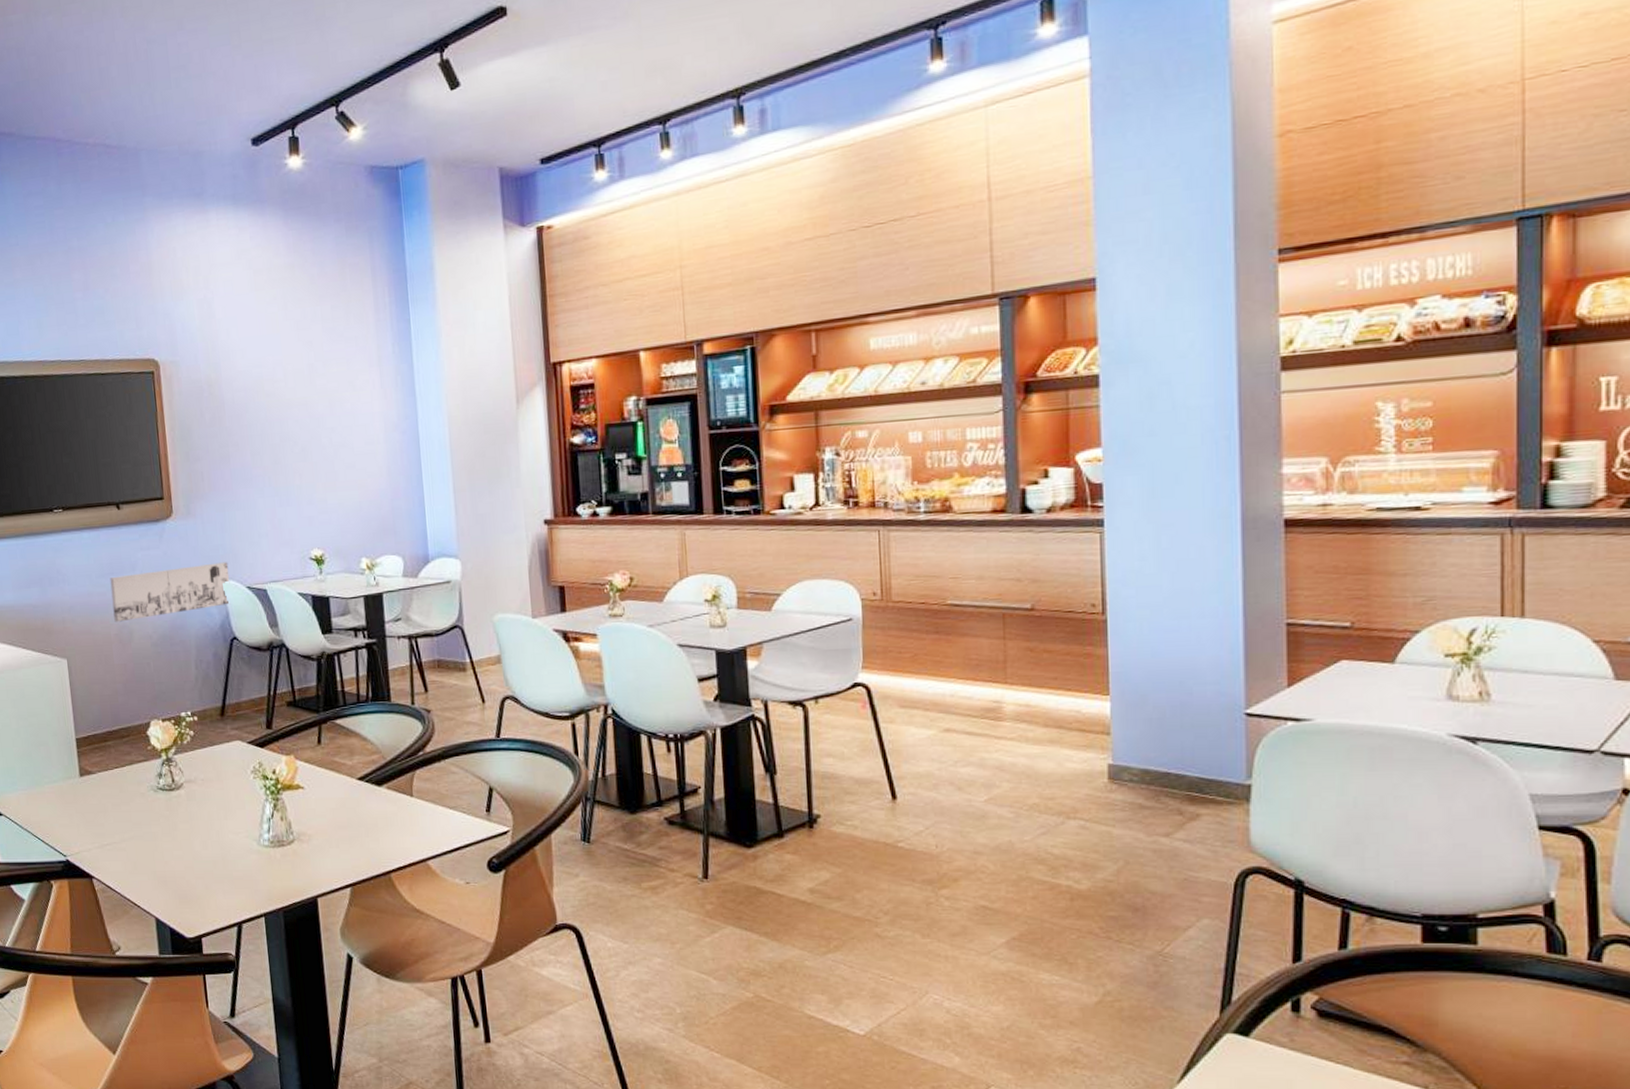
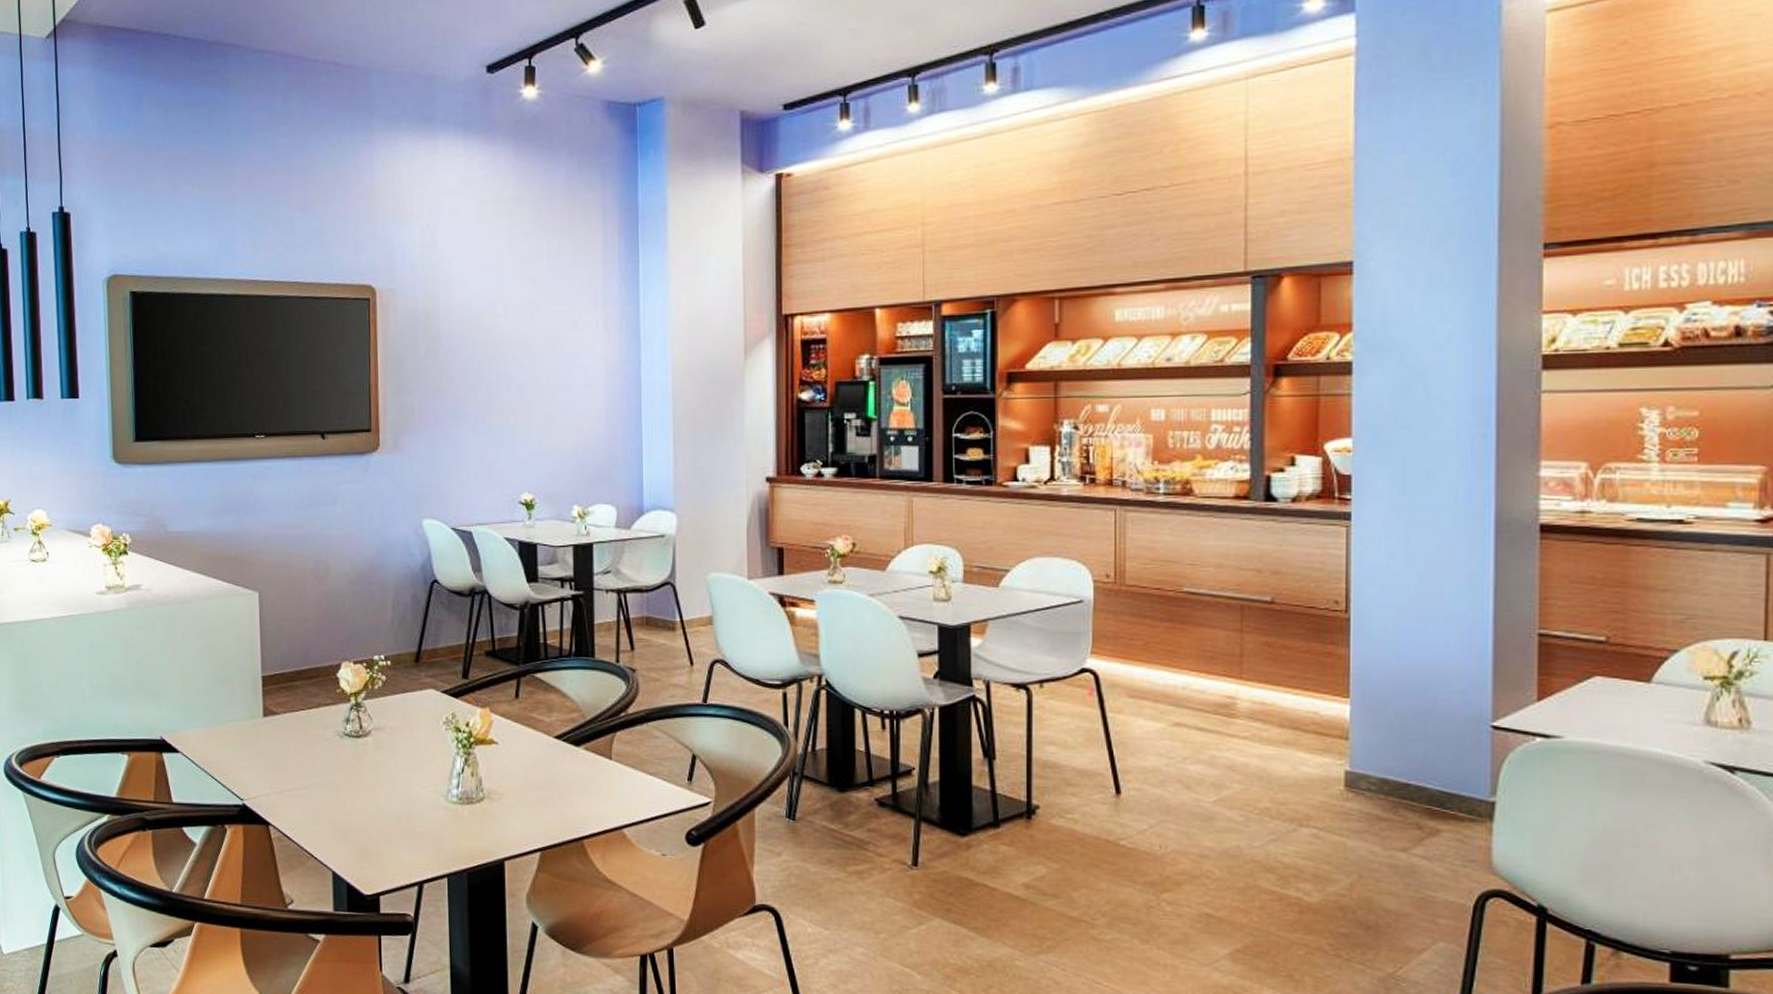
wall art: present [110,562,230,622] -> none [309,501,435,557]

